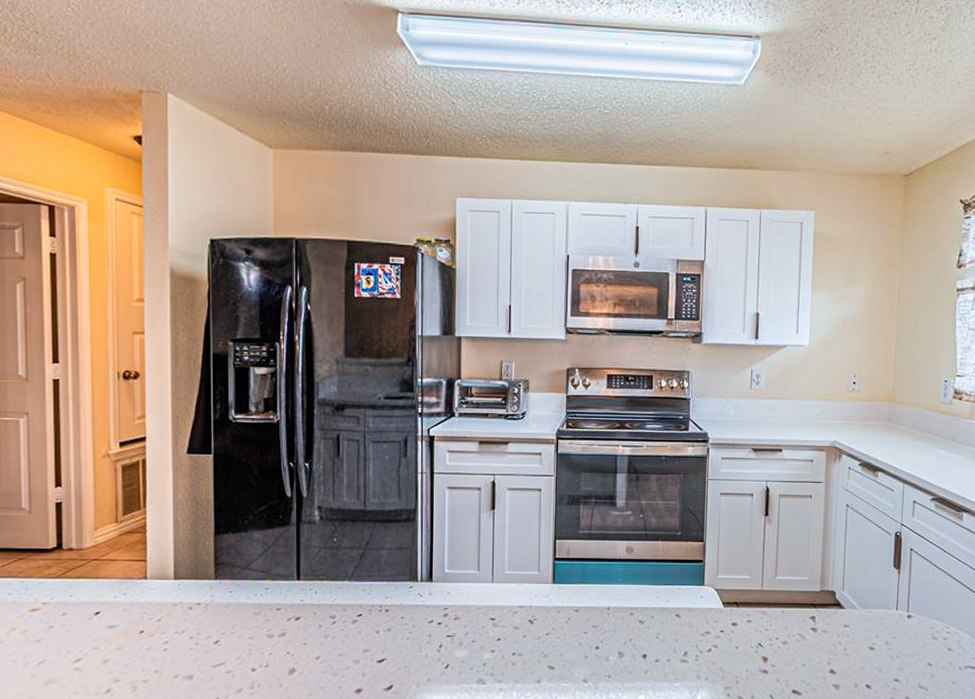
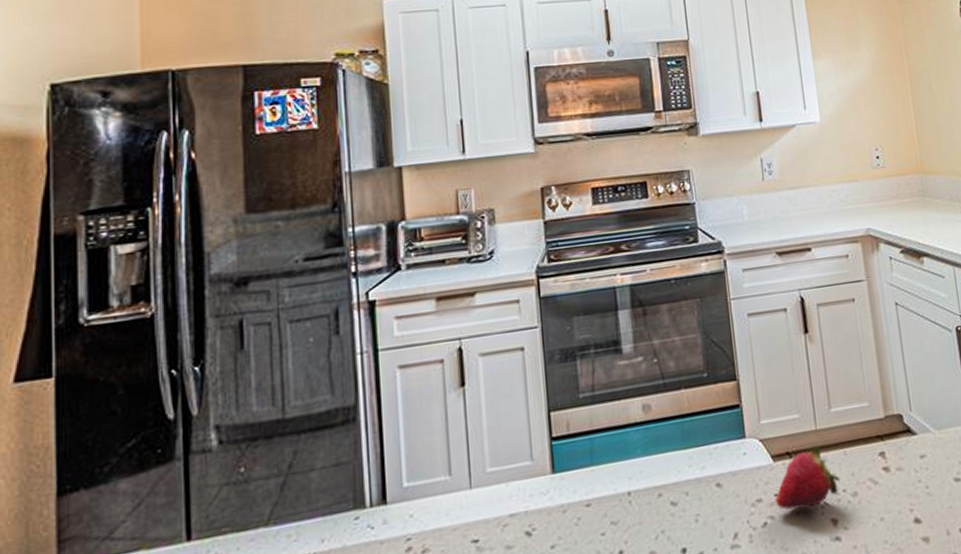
fruit: none [720,602,775,645] -> present [775,445,840,510]

